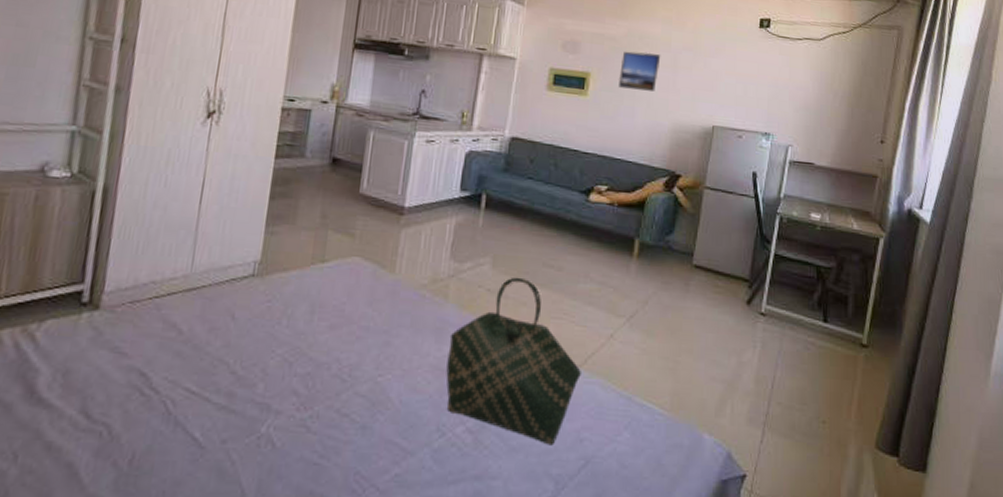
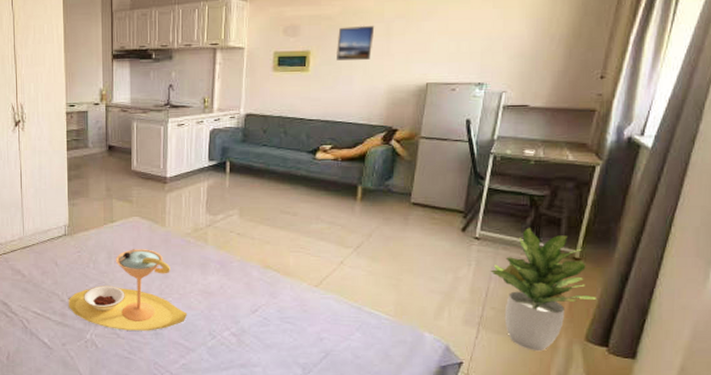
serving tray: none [241,302,411,423] -> present [69,249,188,331]
tote bag: present [446,277,583,446] -> none [212,223,319,343]
potted plant: none [777,305,885,462] -> present [490,228,596,352]

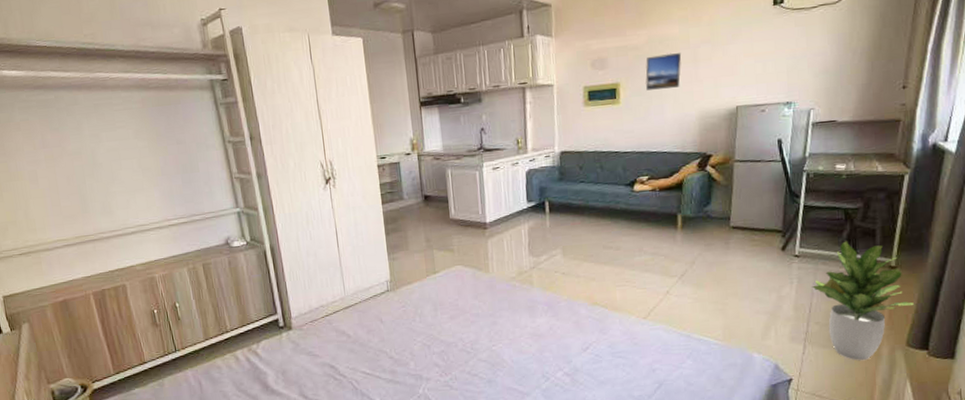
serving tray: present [69,249,188,331] -> none [397,297,519,382]

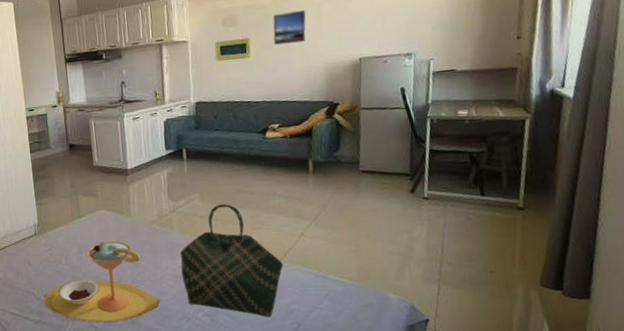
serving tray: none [397,297,519,382] -> present [44,240,161,323]
tote bag: none [539,260,648,377] -> present [179,204,284,318]
potted plant: present [812,241,914,361] -> none [442,183,545,301]

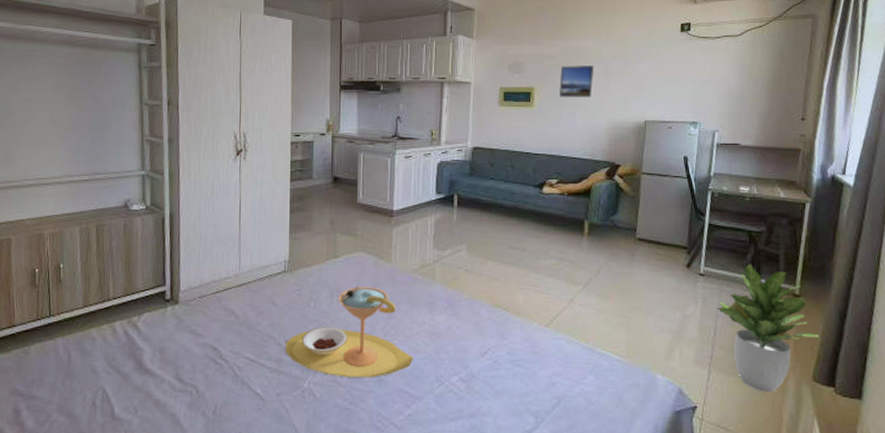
tote bag: present [179,204,284,318] -> none [439,258,550,389]
potted plant: none [442,183,545,301] -> present [717,264,819,393]

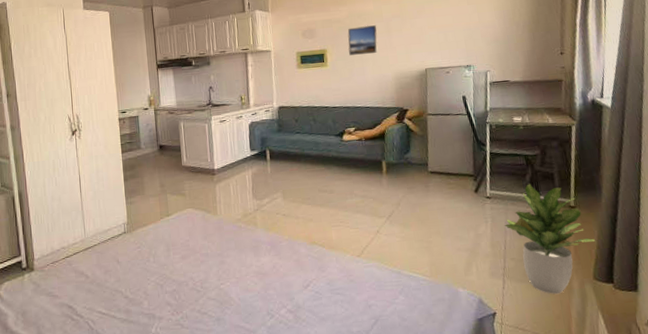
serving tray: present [285,287,414,378] -> none [132,238,246,320]

